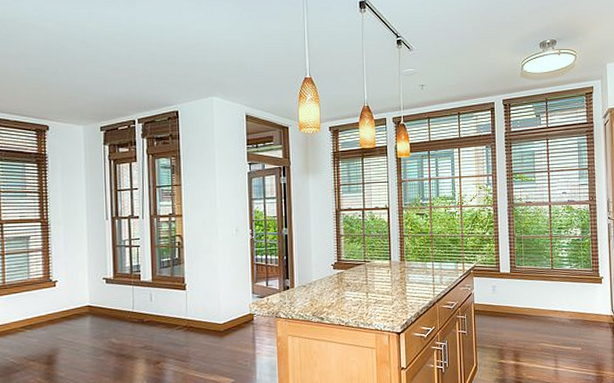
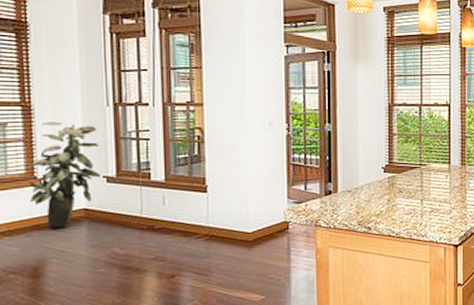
indoor plant: none [45,234,101,323] -> present [28,121,101,229]

